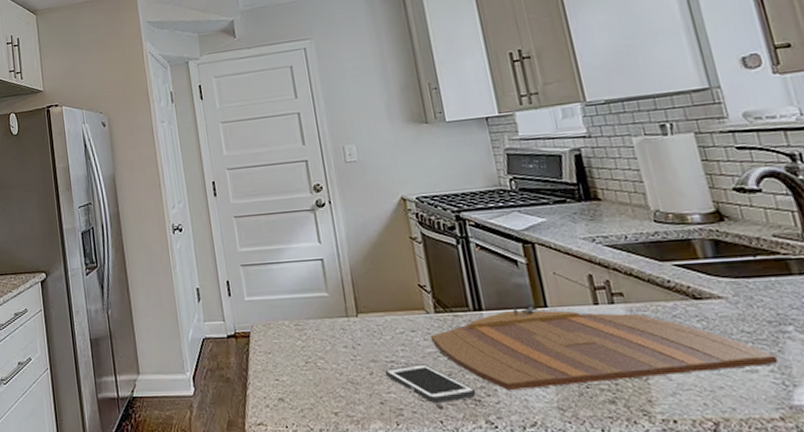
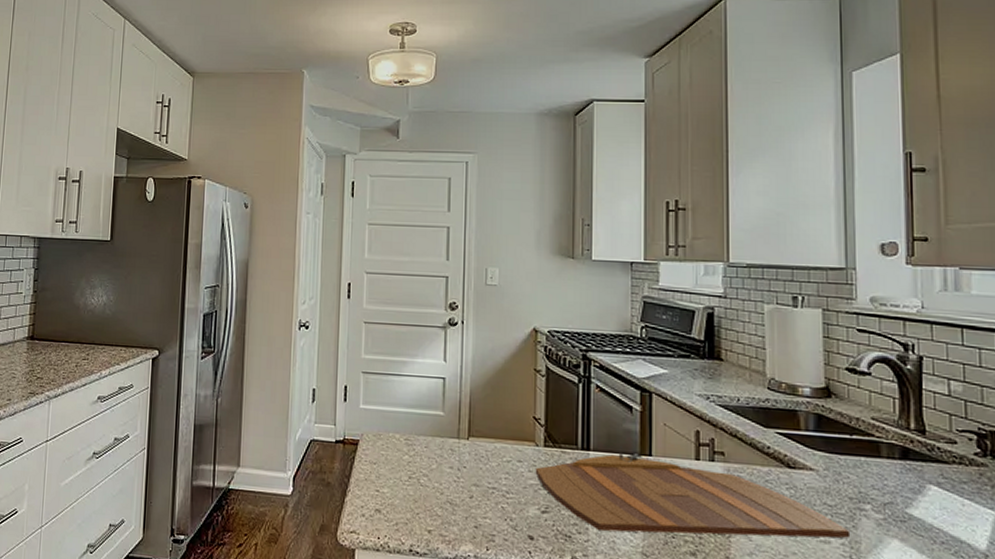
cell phone: present [384,364,477,403] -> none [484,493,569,534]

